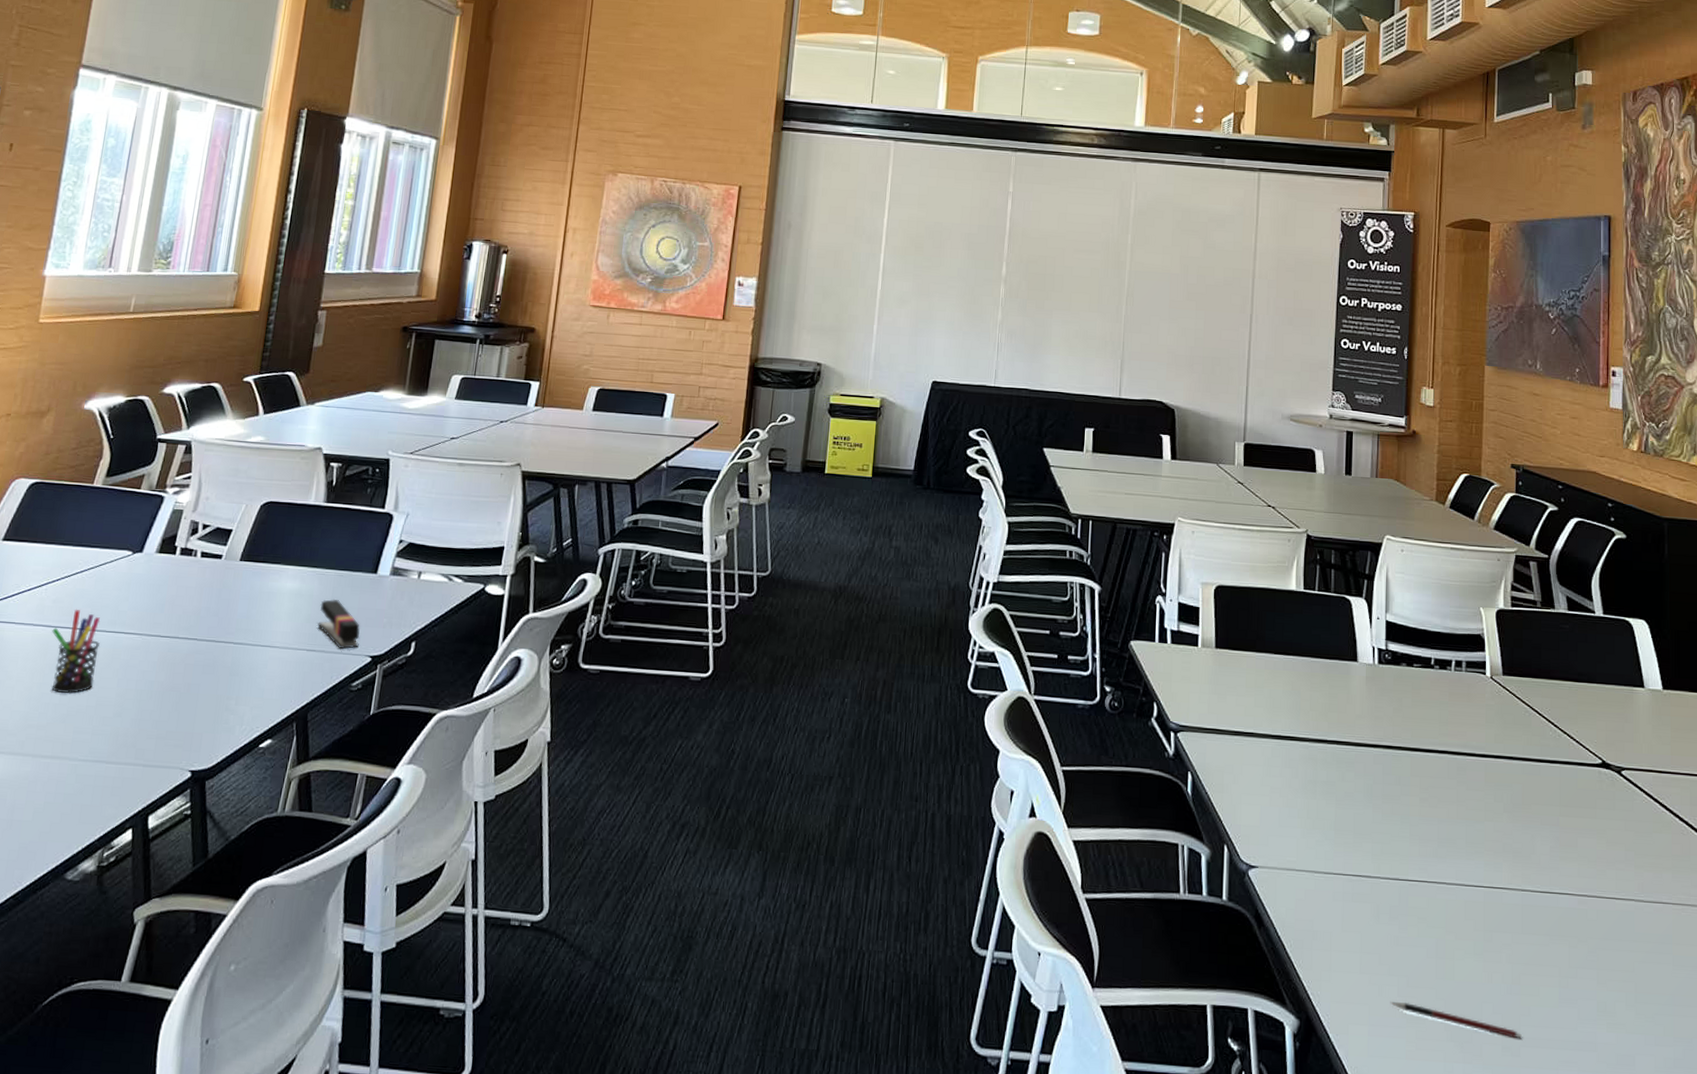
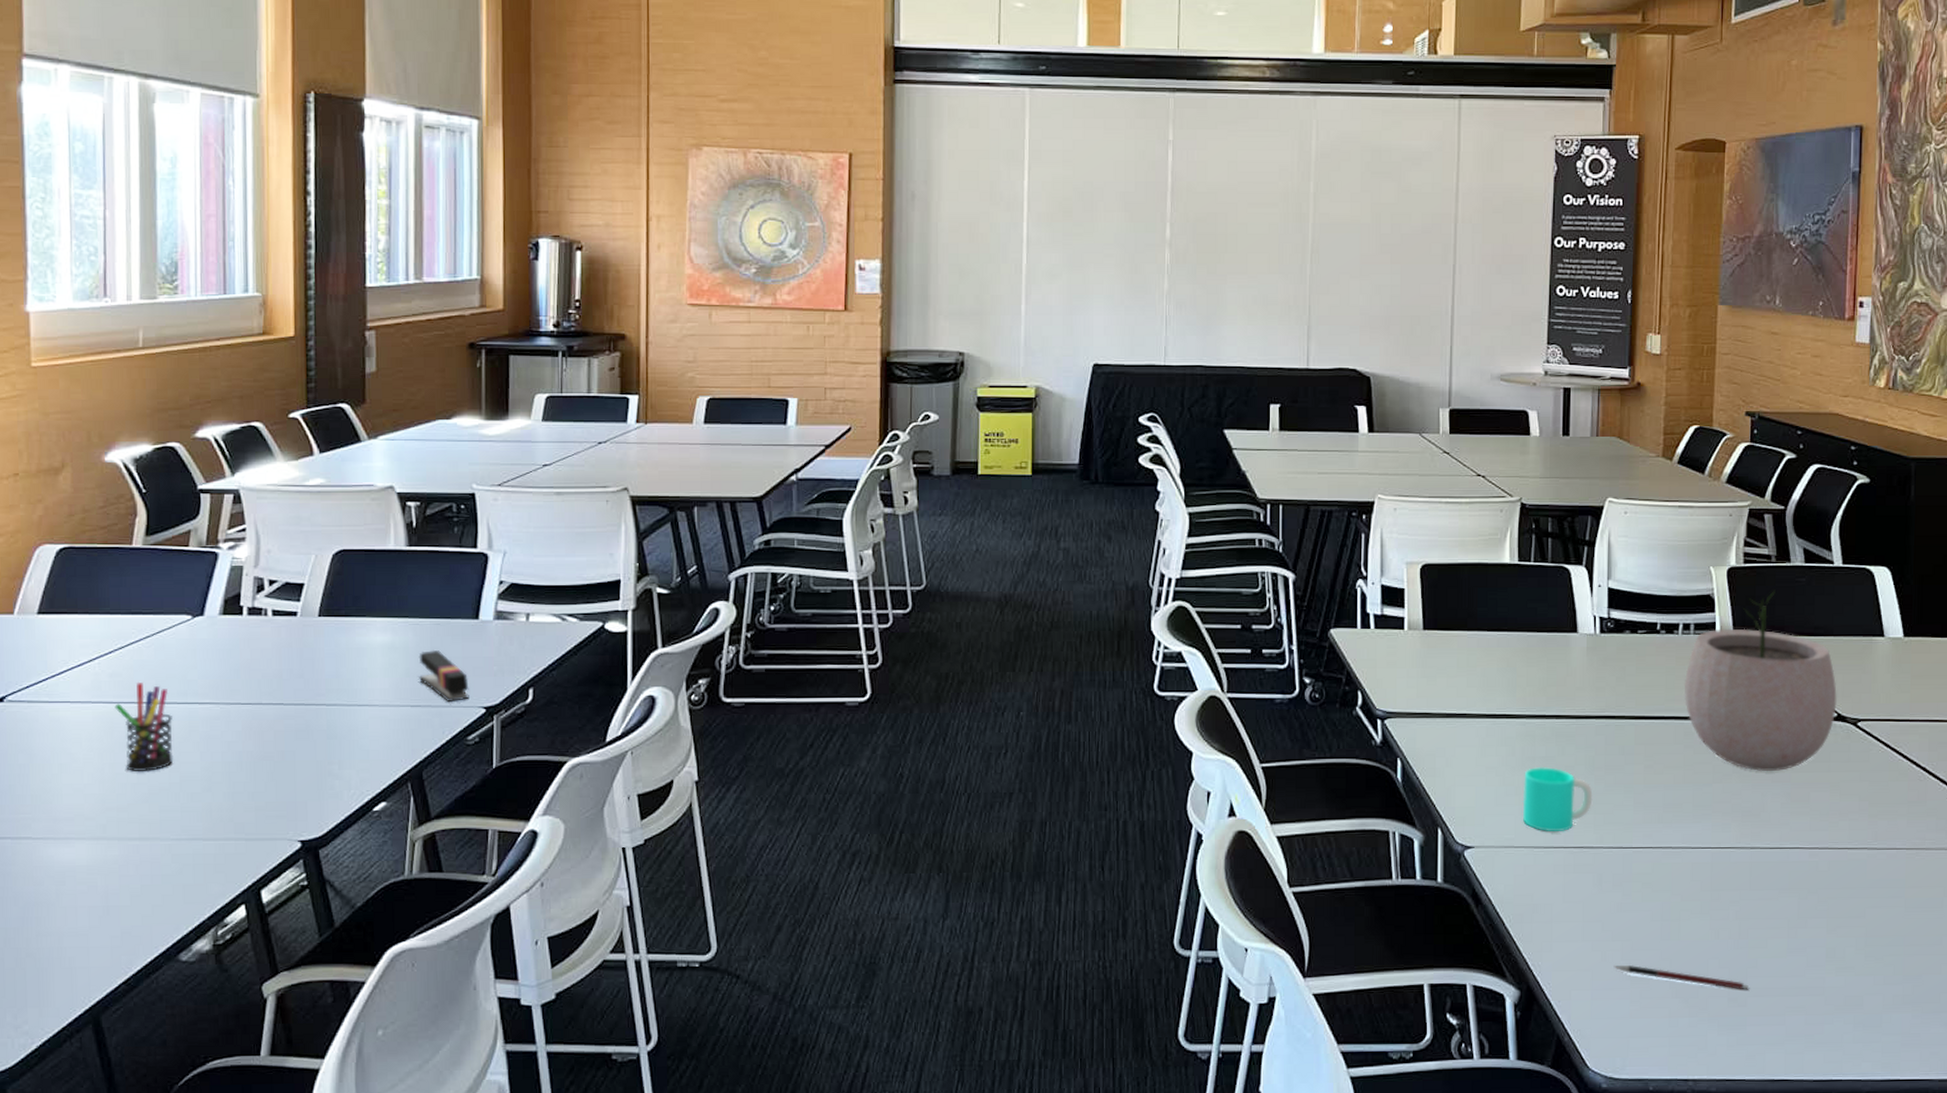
cup: none [1304,790,1371,859] -> present [1522,766,1593,832]
plant pot: none [1456,634,1601,814] -> present [1684,589,1837,772]

